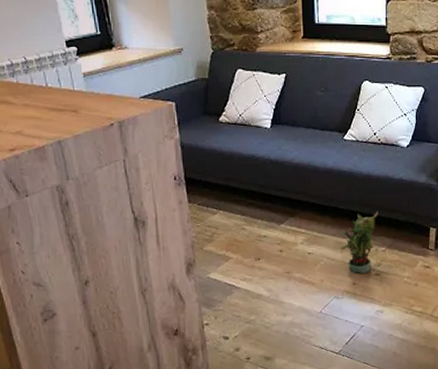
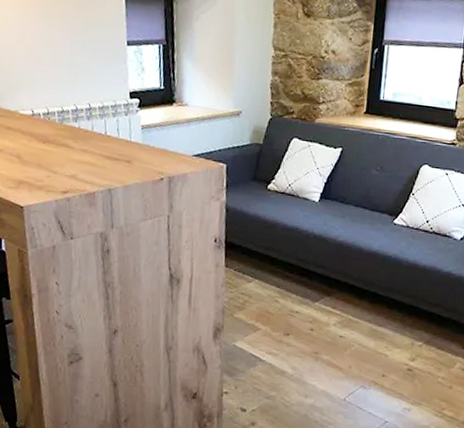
potted plant: present [339,210,379,274] -> none [373,302,421,366]

